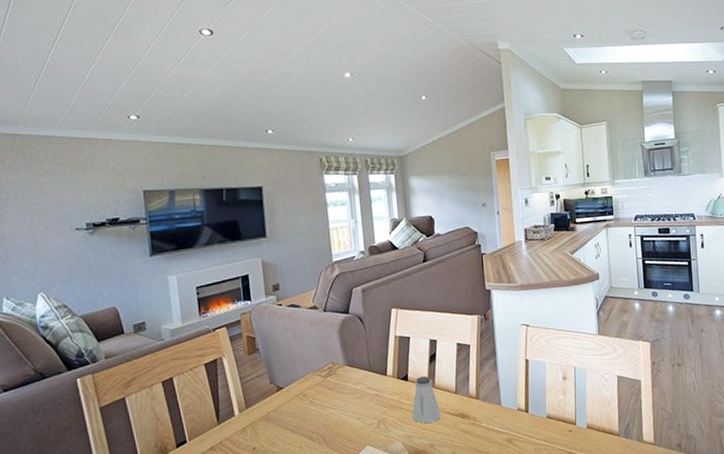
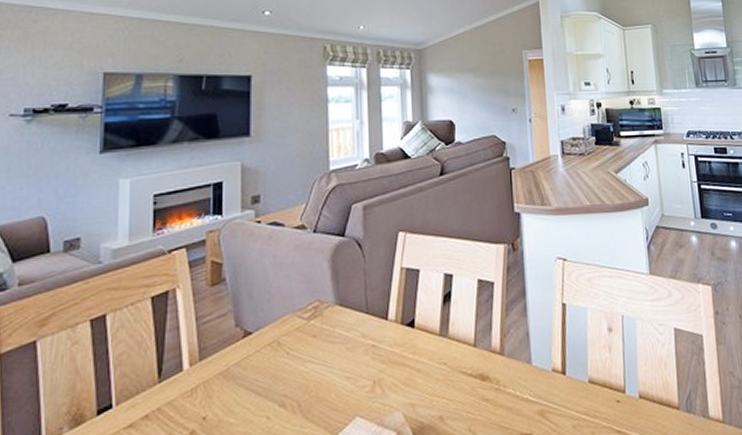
saltshaker: present [412,376,441,423] -> none [418,322,455,387]

